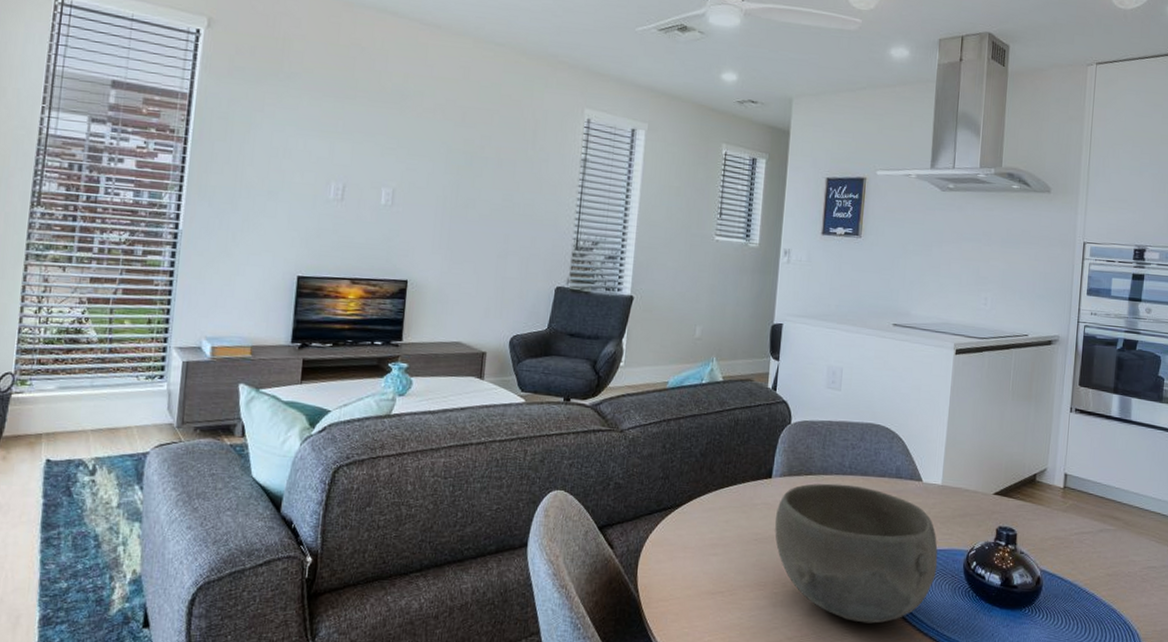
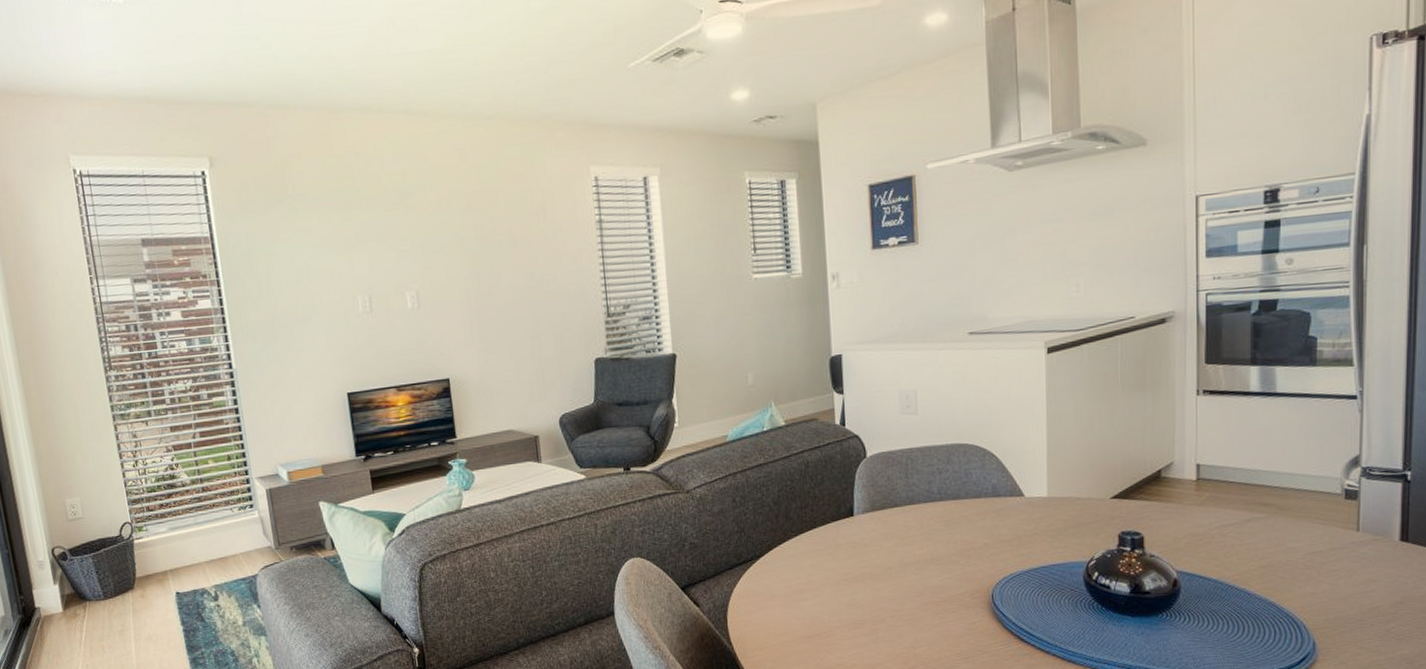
bowl: present [775,483,938,624] -> none [864,511,1053,649]

